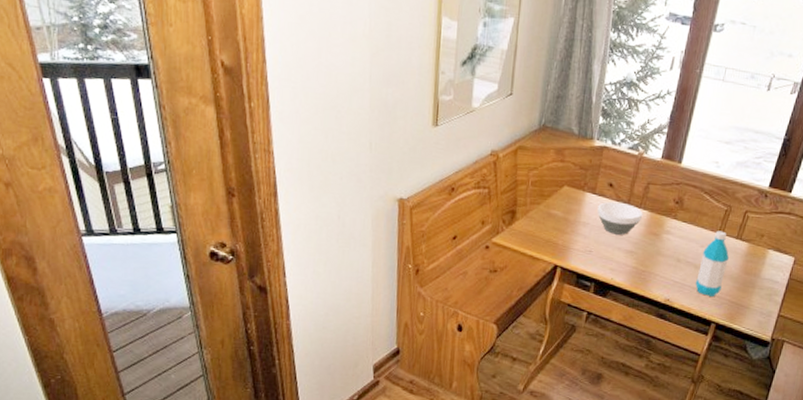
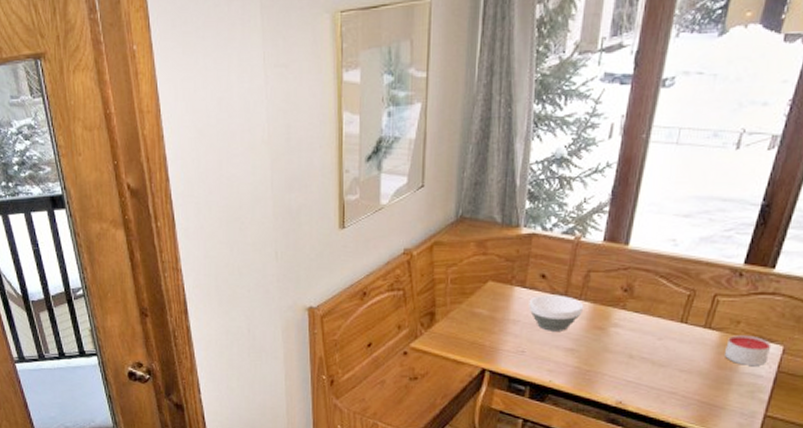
water bottle: present [696,230,729,298] -> none [654,319,695,398]
candle: none [751,246,786,273] -> present [725,335,772,365]

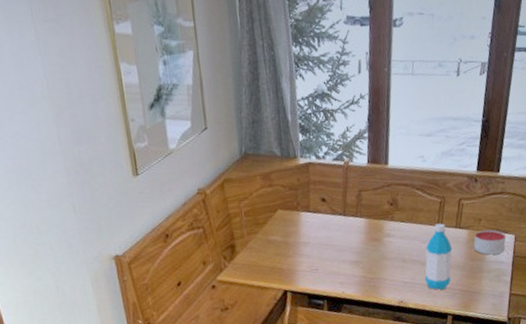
bowl: present [529,294,584,331] -> none [315,214,361,248]
water bottle: none [654,319,695,398] -> present [425,223,452,290]

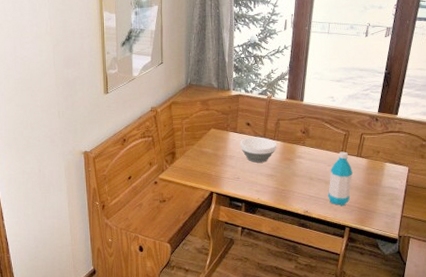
bowl: none [315,214,361,248] -> present [240,137,277,163]
candle: present [474,229,506,255] -> none [372,161,401,181]

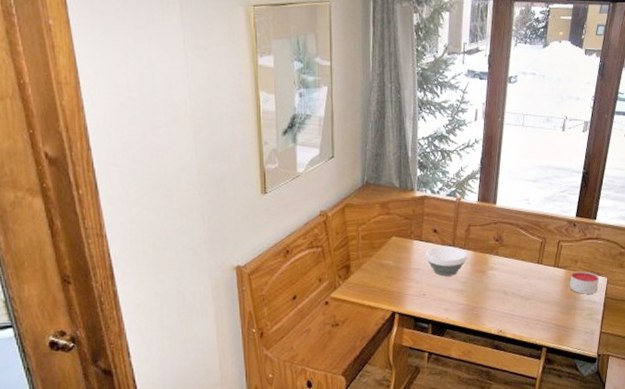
water bottle: present [328,151,353,206] -> none [524,261,550,324]
candle: none [372,161,401,181] -> present [570,271,600,294]

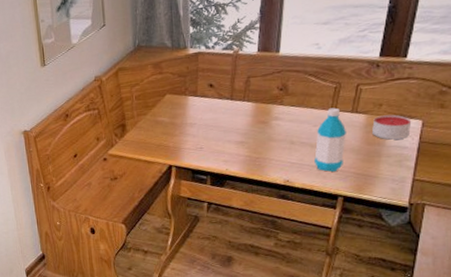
bowl: present [426,245,468,276] -> none [201,99,248,129]
water bottle: none [524,261,550,324] -> present [314,107,346,172]

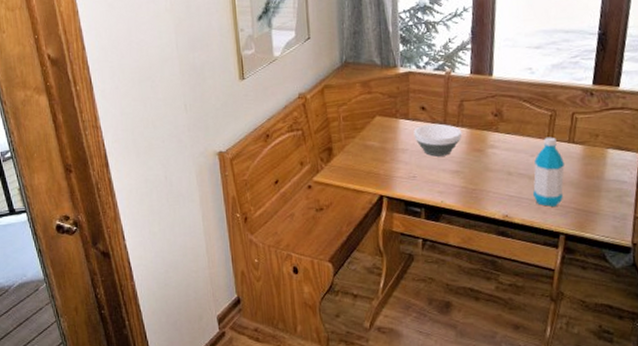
bowl: none [201,99,248,129] -> present [413,123,462,157]
candle: present [372,114,412,140] -> none [590,146,629,173]

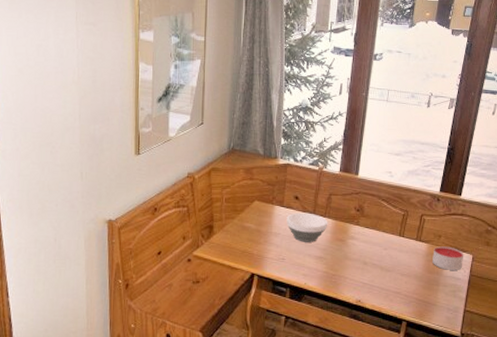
water bottle: present [533,137,564,207] -> none [383,234,411,297]
candle: none [590,146,629,173] -> present [433,246,464,270]

